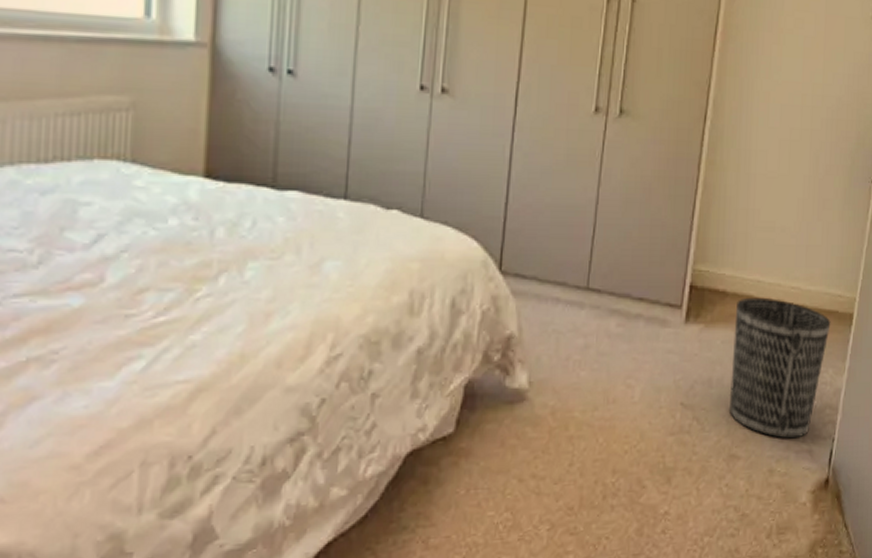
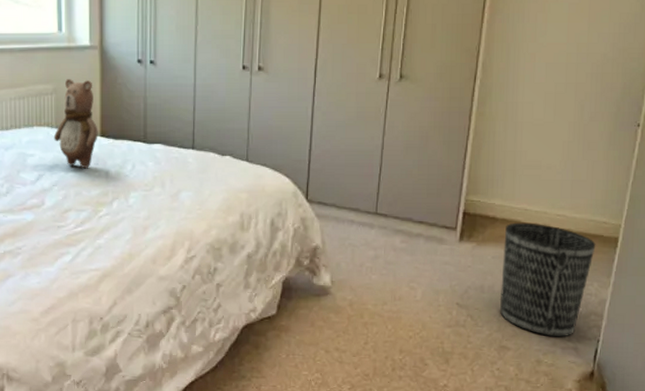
teddy bear: none [126,89,201,226] -> present [53,79,98,169]

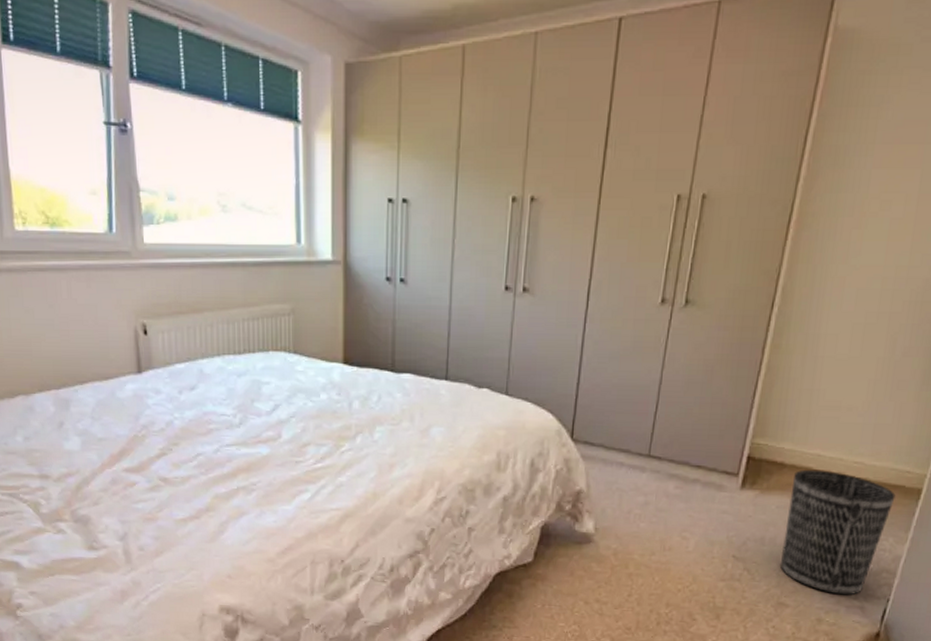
teddy bear: present [53,79,98,169] -> none [291,298,341,400]

